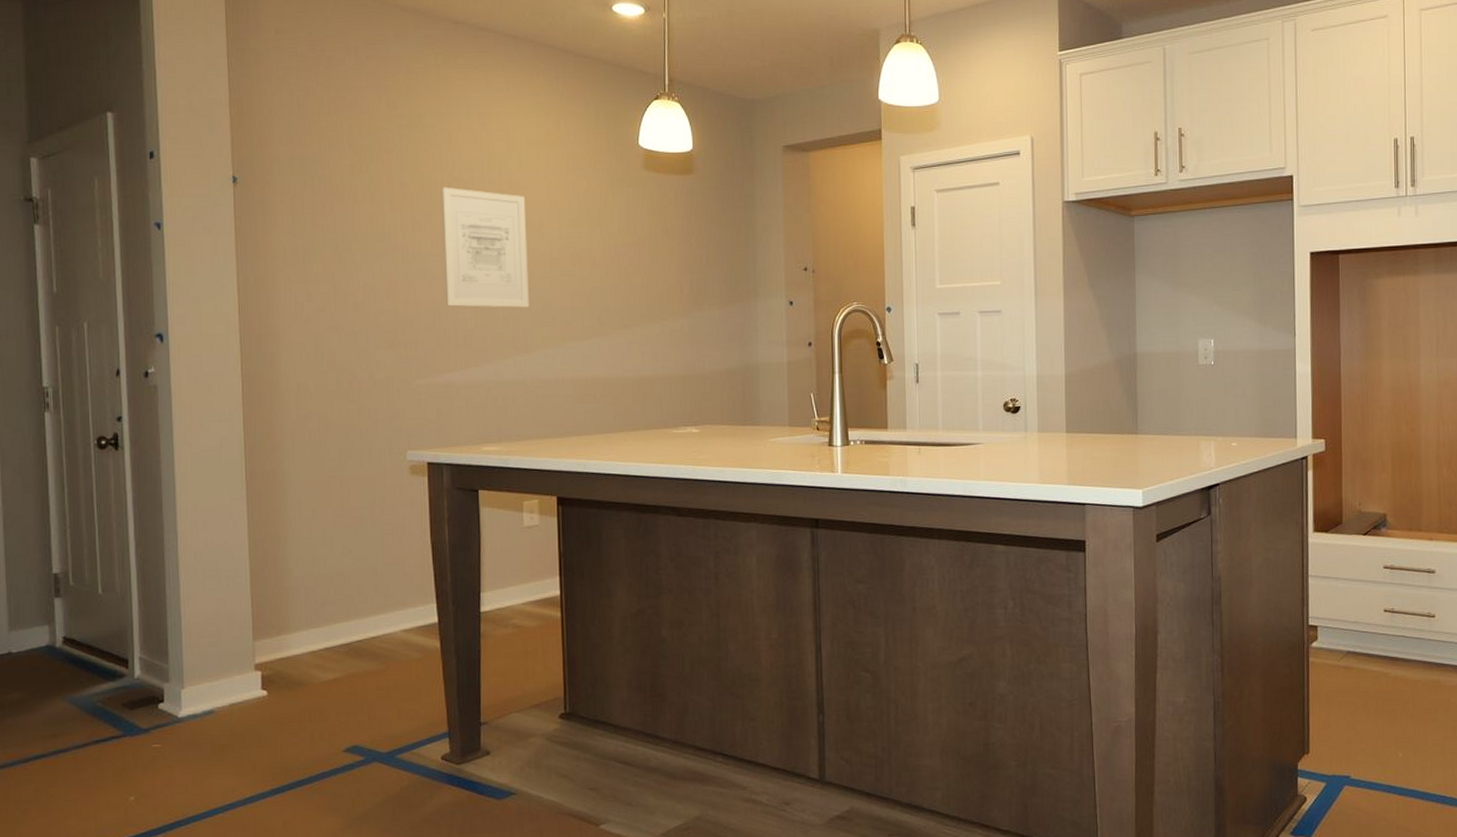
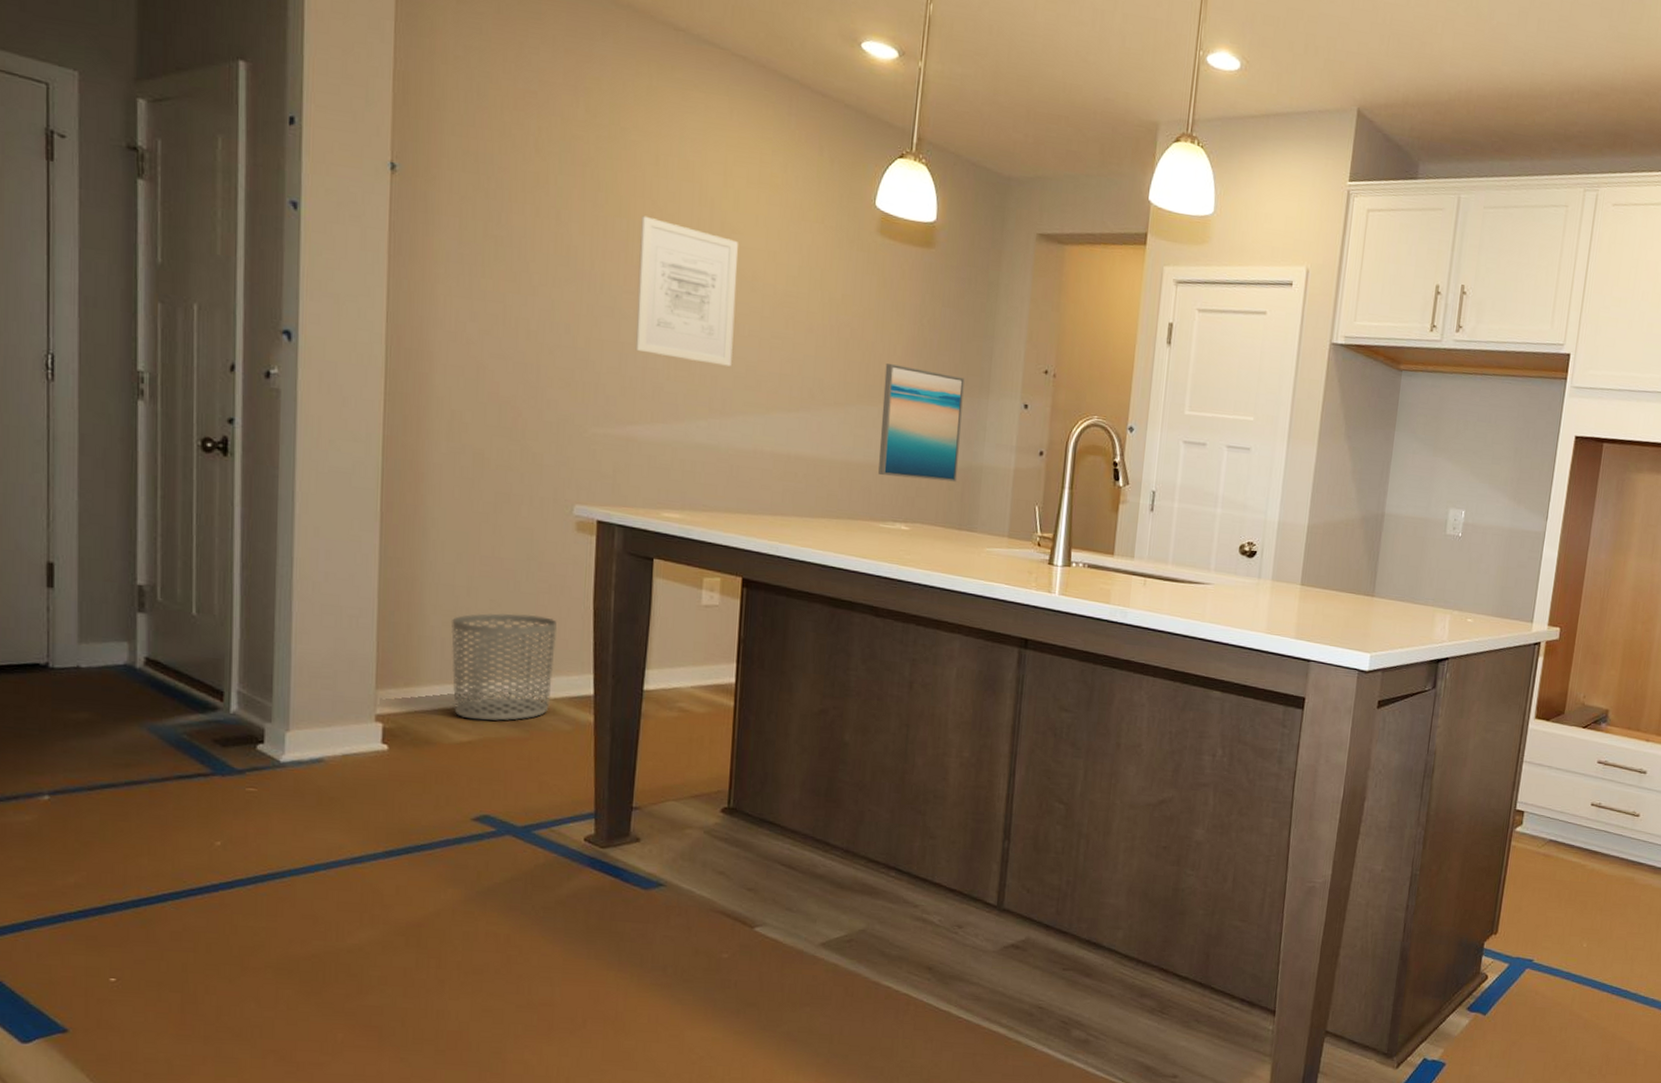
waste bin: none [312,555,402,658] -> present [451,613,557,721]
wall art: none [662,283,737,386] -> present [878,364,965,482]

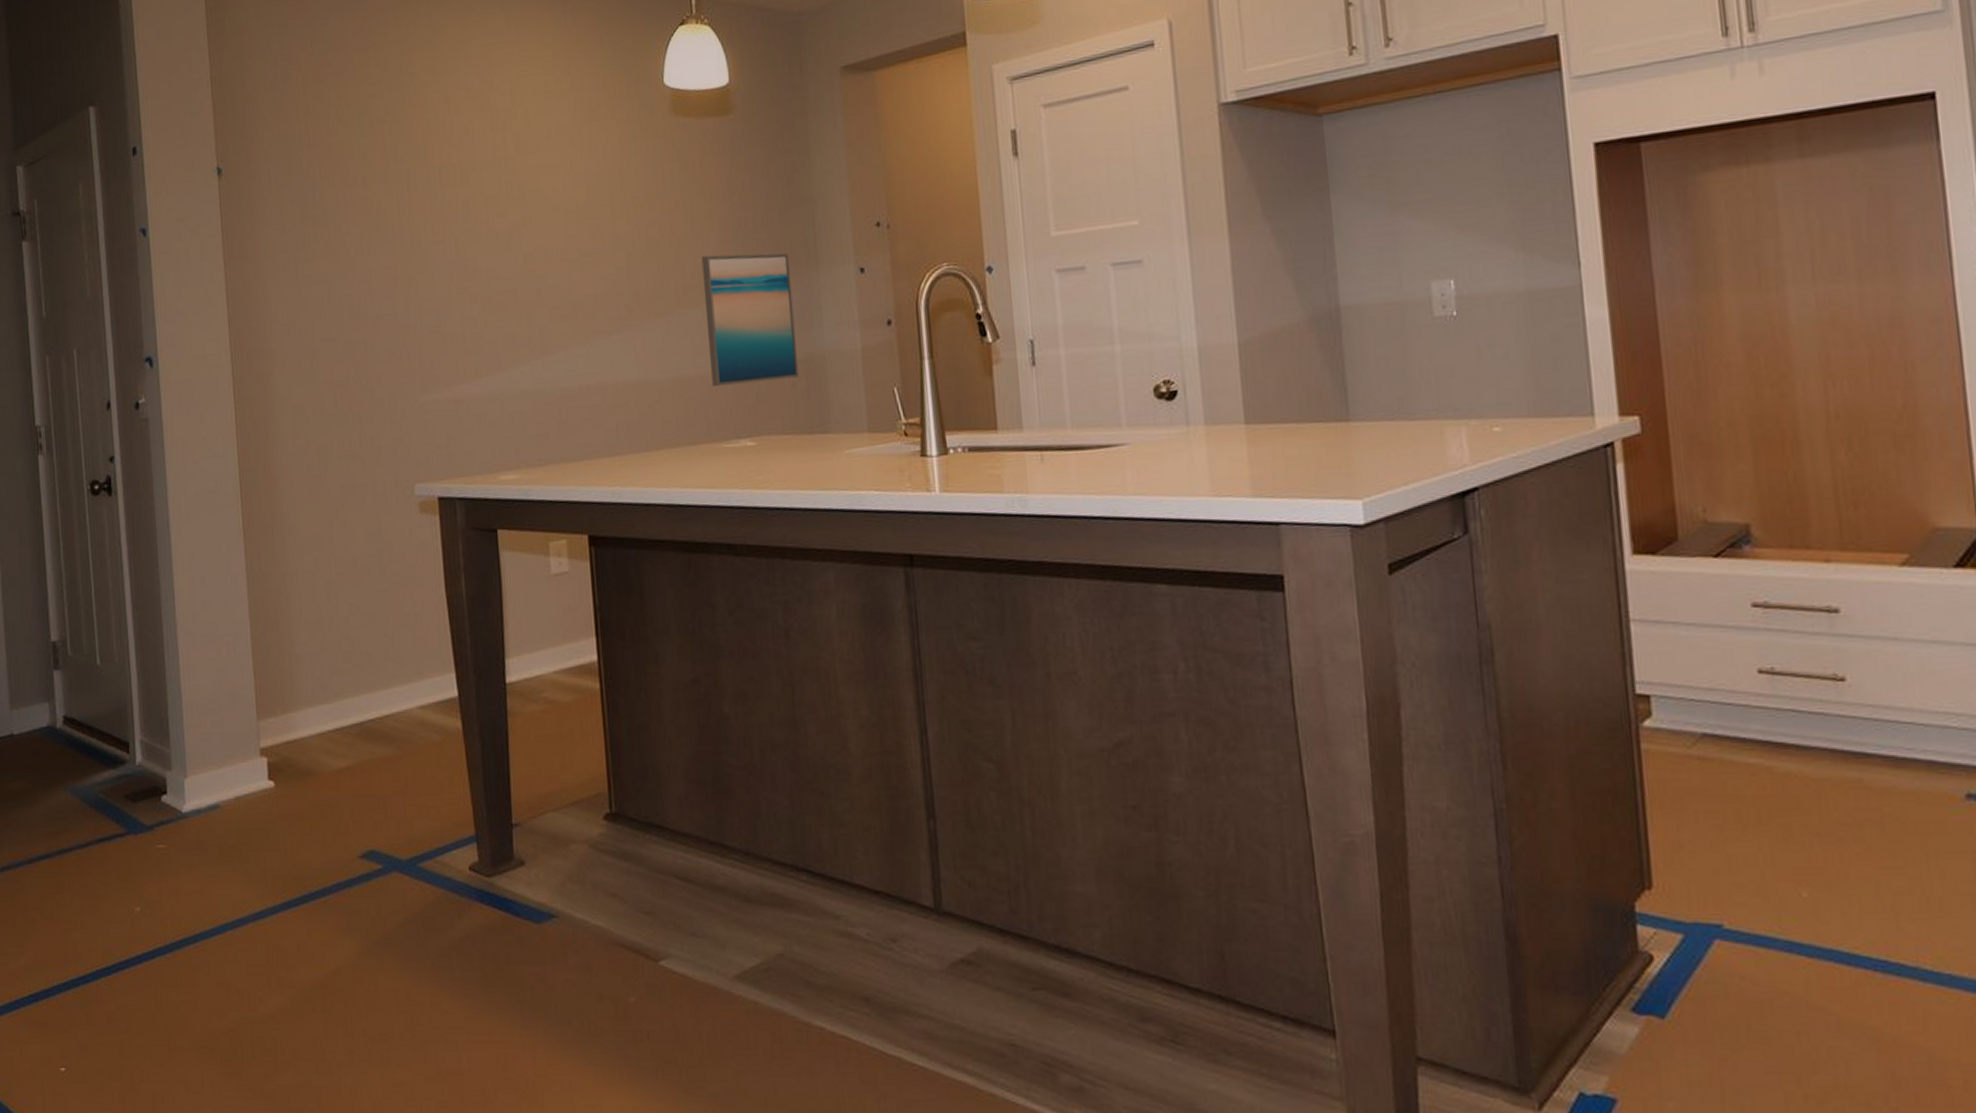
waste bin: present [451,613,557,721] -> none [317,613,417,742]
wall art: present [636,215,738,367] -> none [440,158,545,304]

